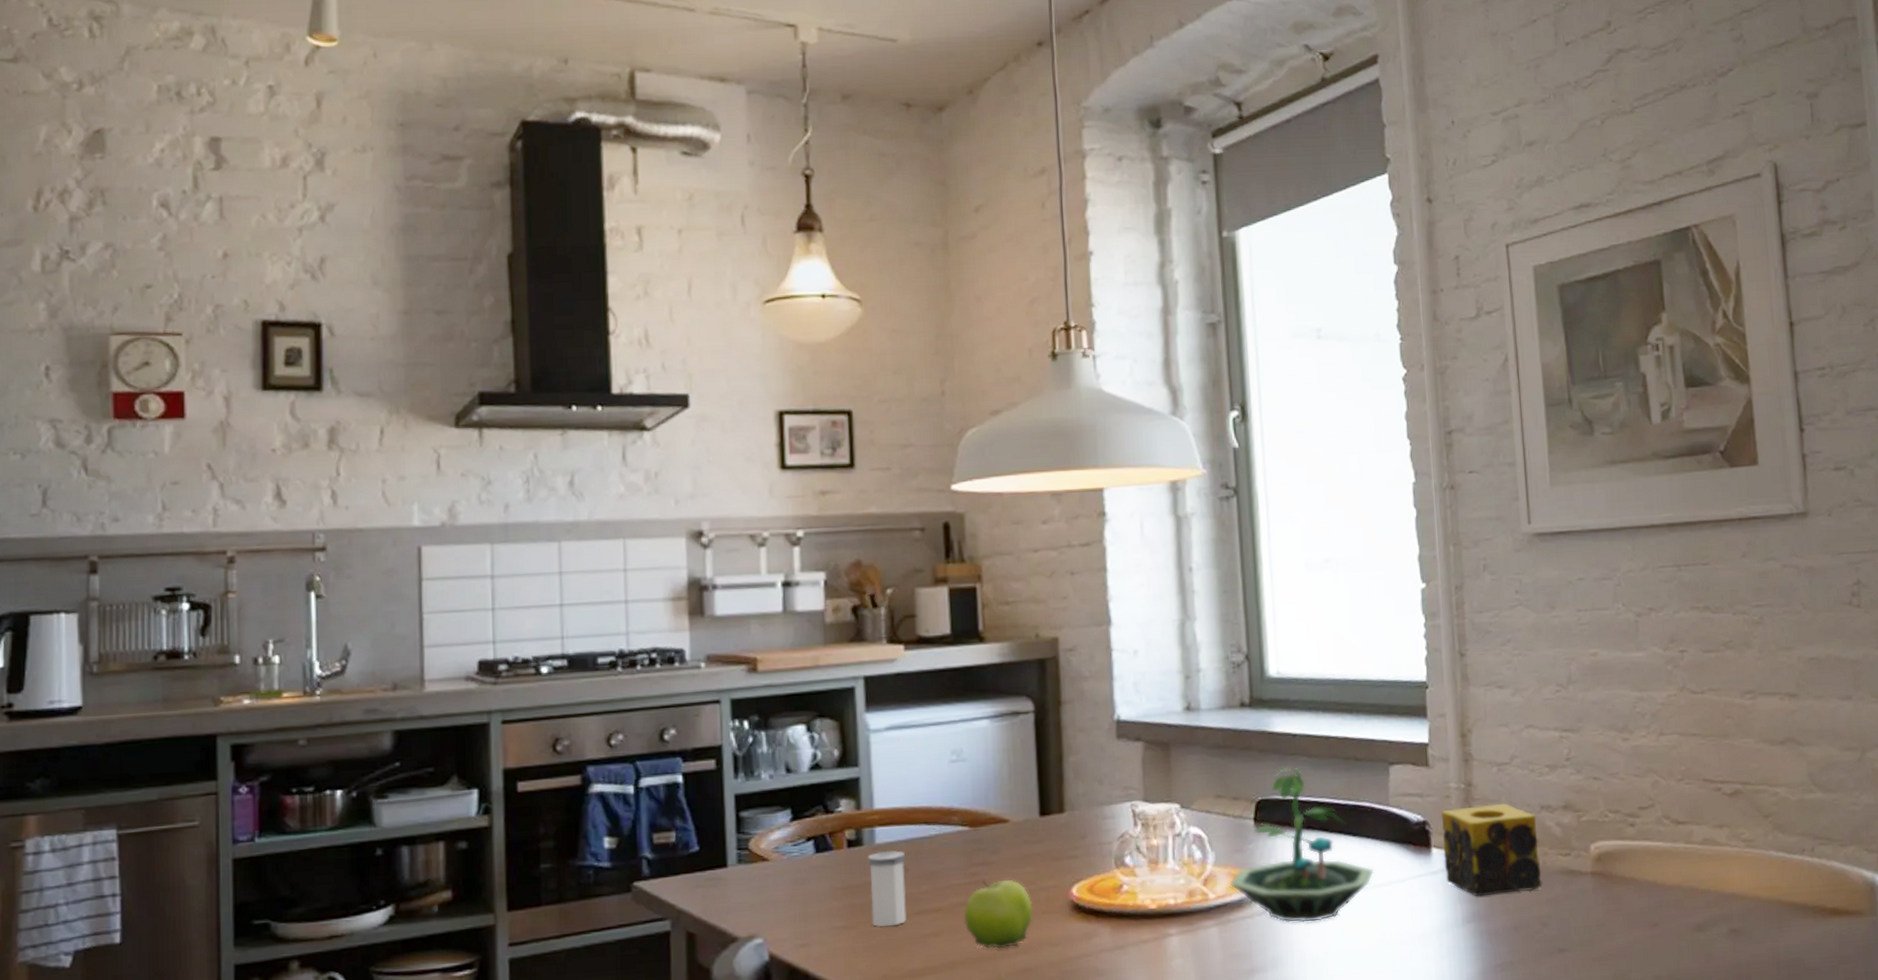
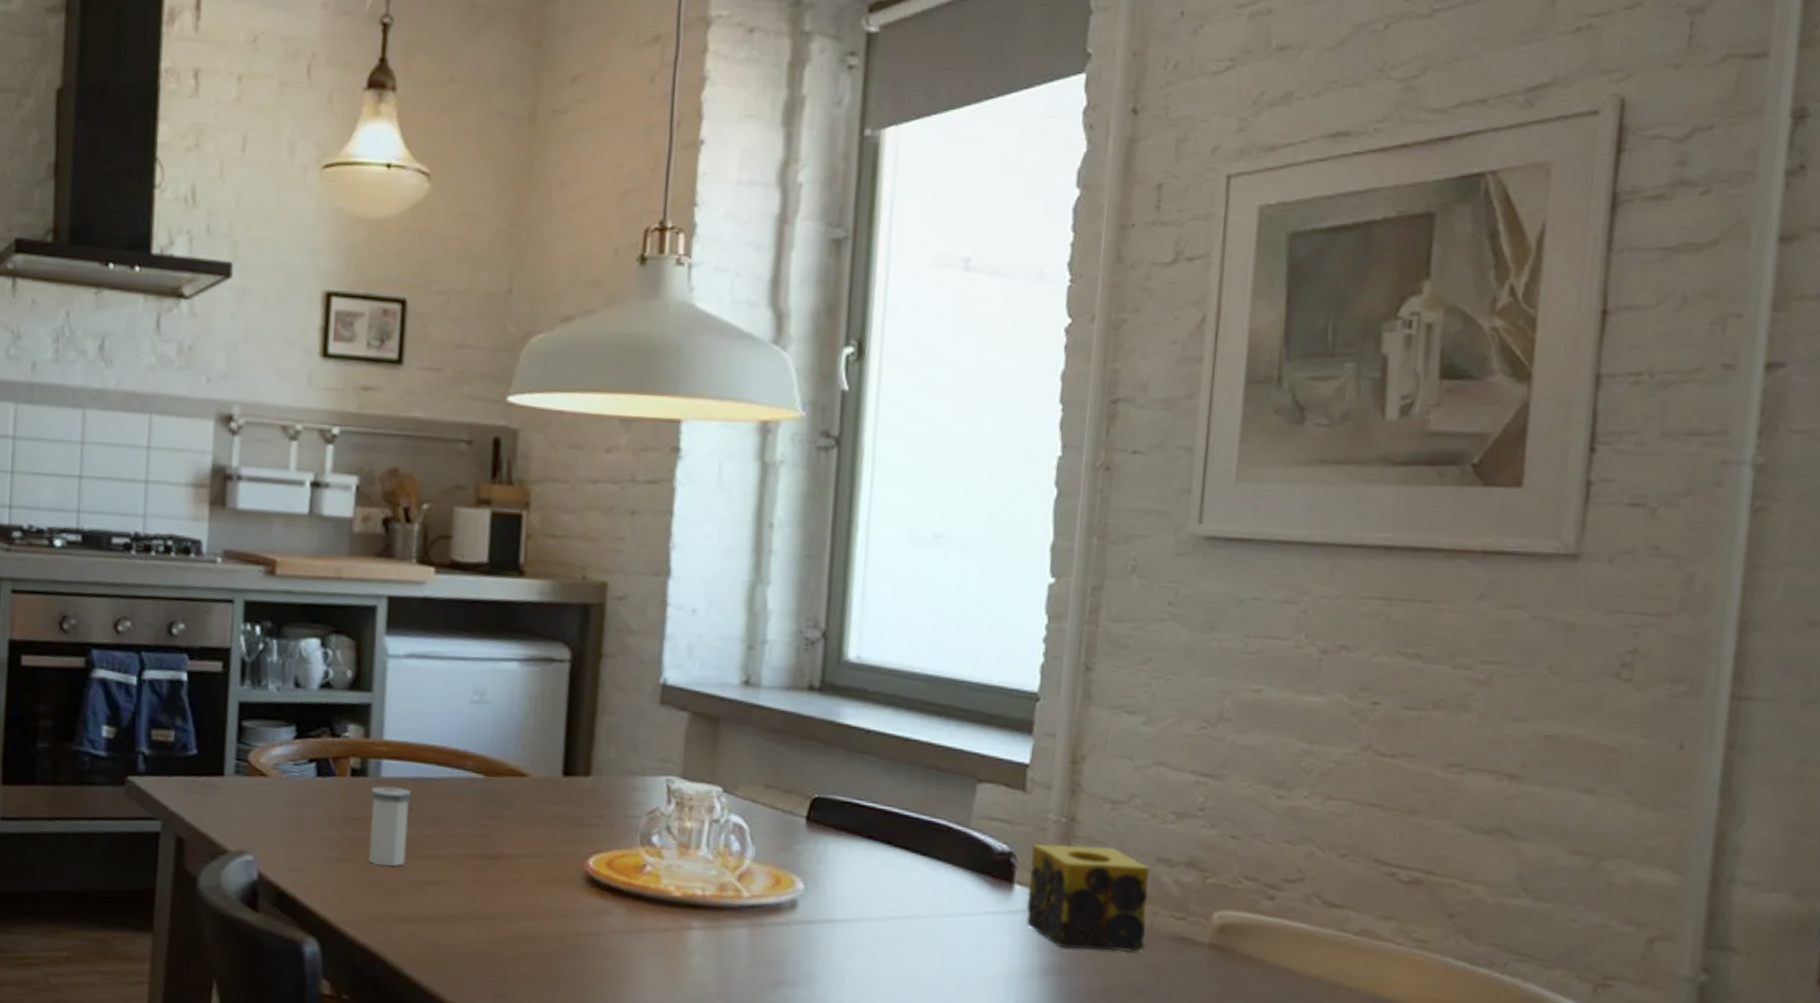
fruit: present [963,879,1033,949] -> none [466,834,543,911]
terrarium: present [1230,766,1374,923] -> none [768,765,941,944]

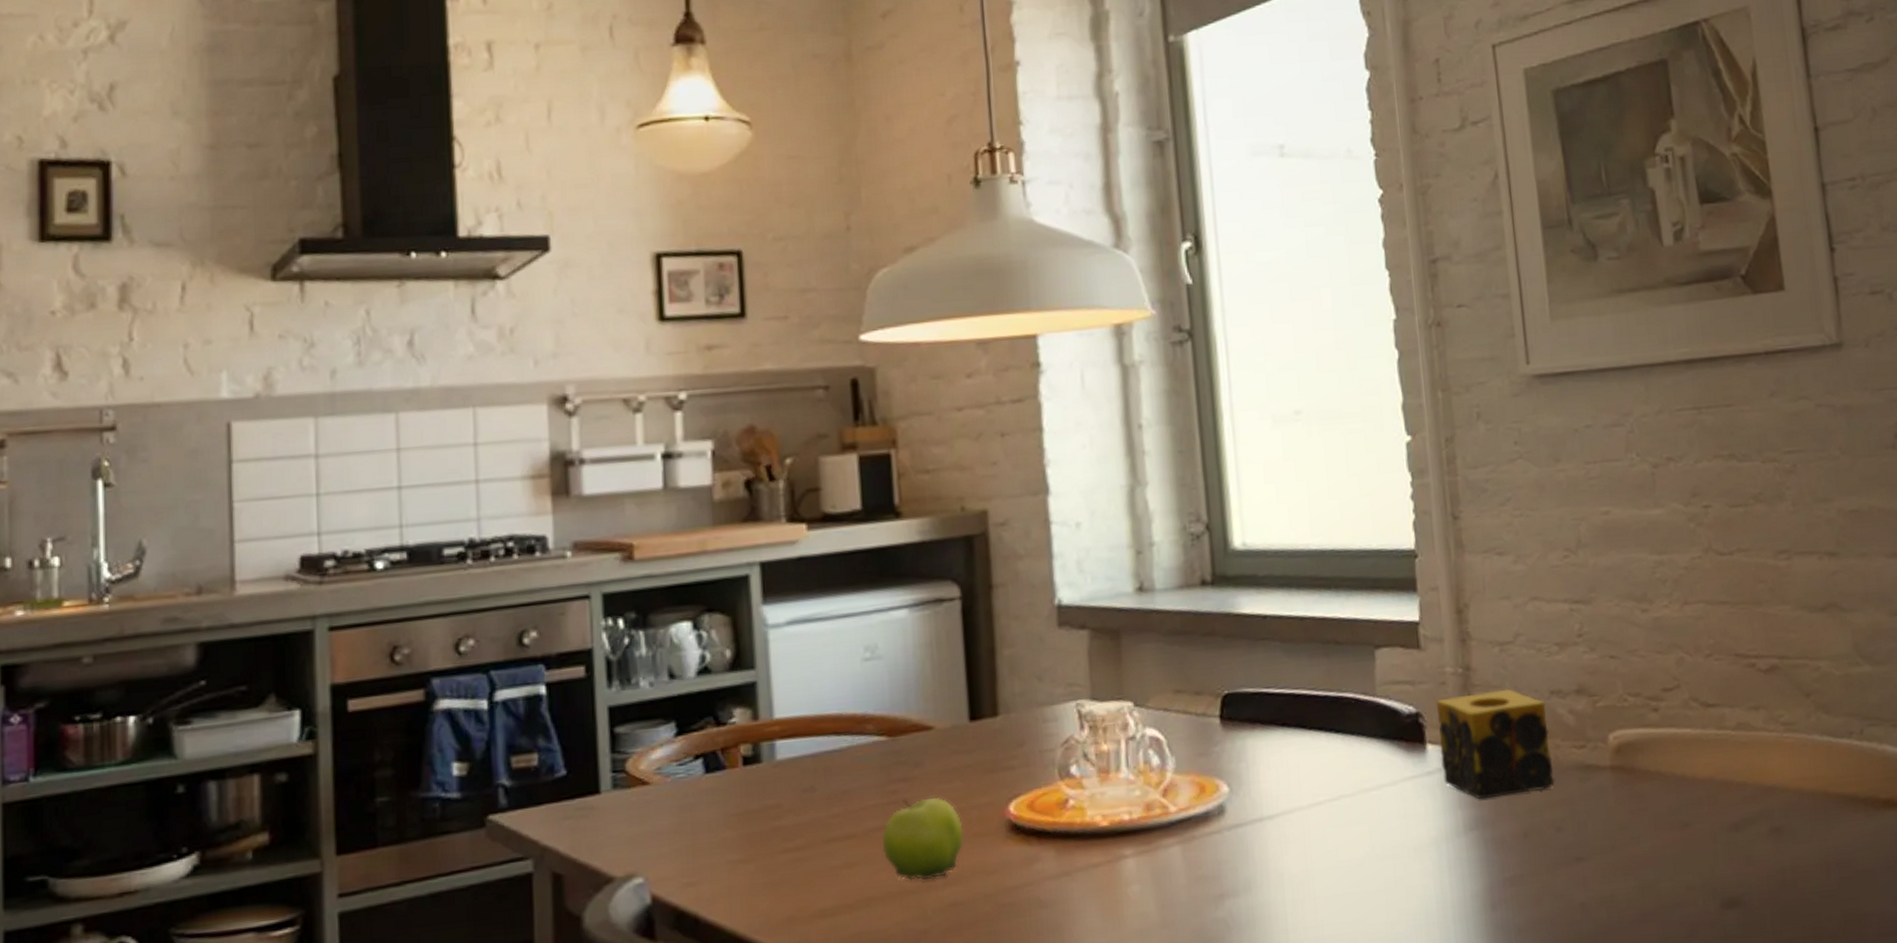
salt shaker: present [368,785,411,866] -> none [767,767,814,859]
fruit: none [466,834,543,911] -> present [881,797,964,881]

